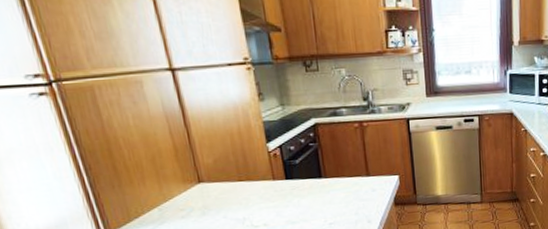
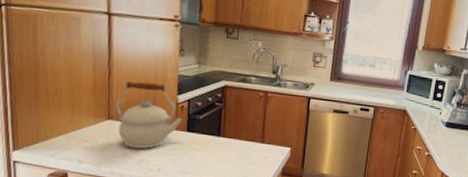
kettle: none [203,133,279,208] -> present [116,81,183,149]

